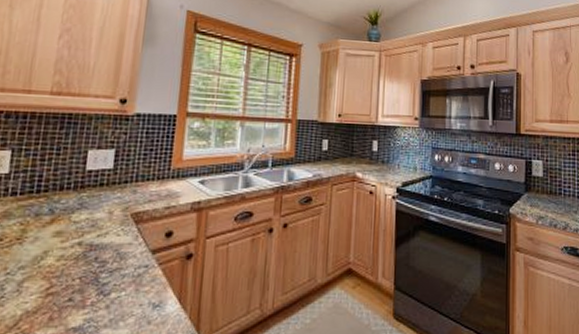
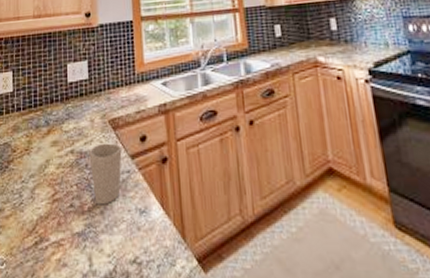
cup: none [100,236,143,299] -> present [89,143,122,205]

